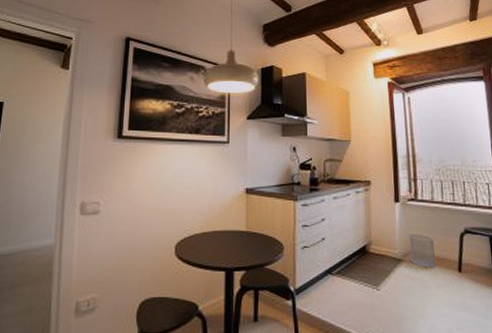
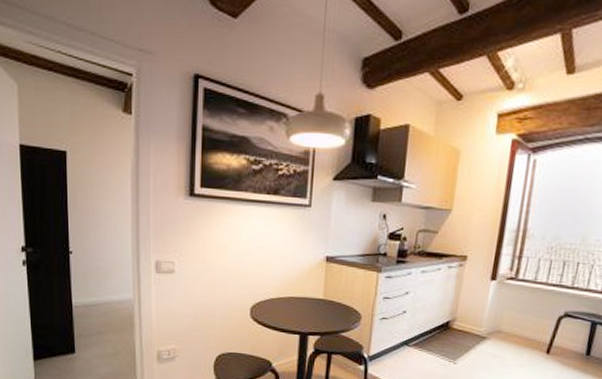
wastebasket: present [409,234,437,268] -> none [495,313,527,348]

